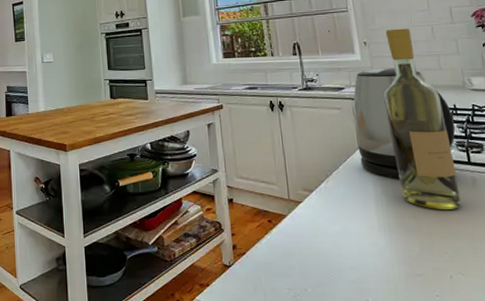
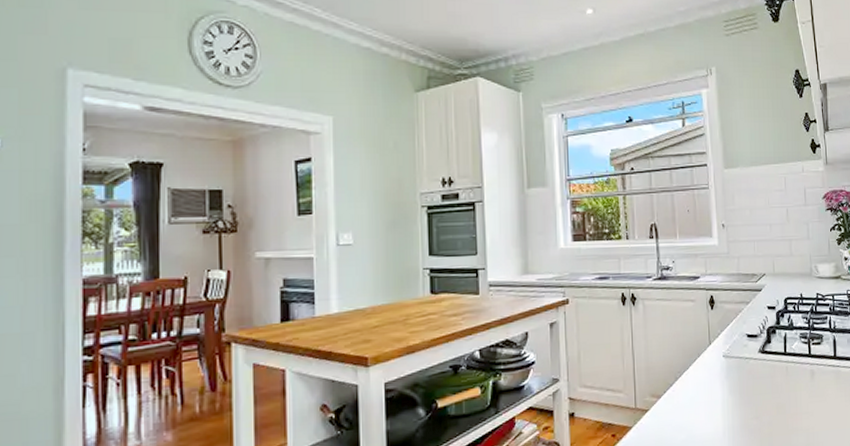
kettle: present [353,66,456,178] -> none [707,252,800,376]
bottle: present [383,28,462,209] -> none [737,209,801,407]

